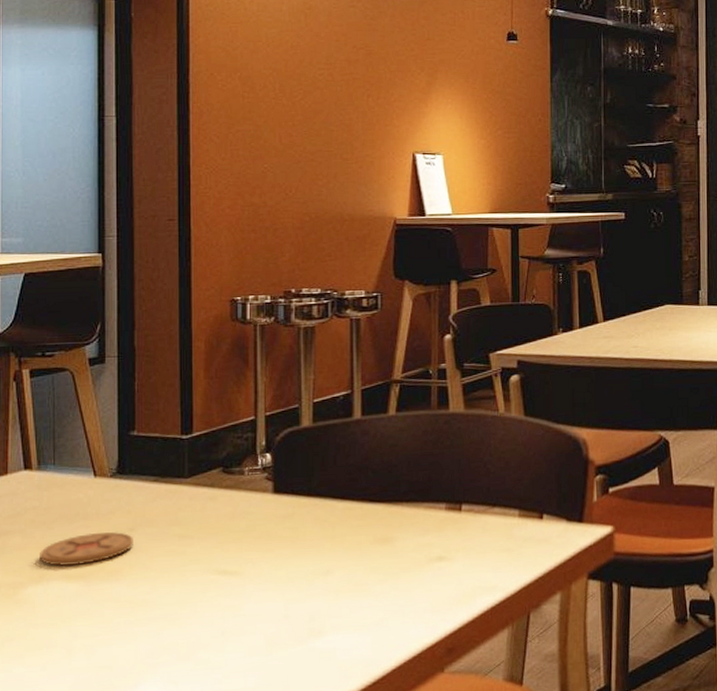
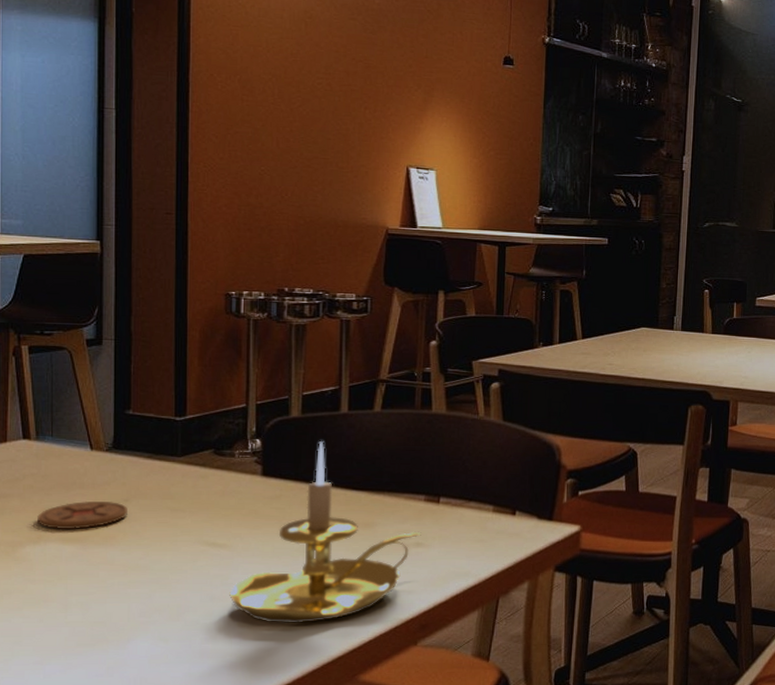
candle holder: none [242,451,444,656] -> present [229,441,421,624]

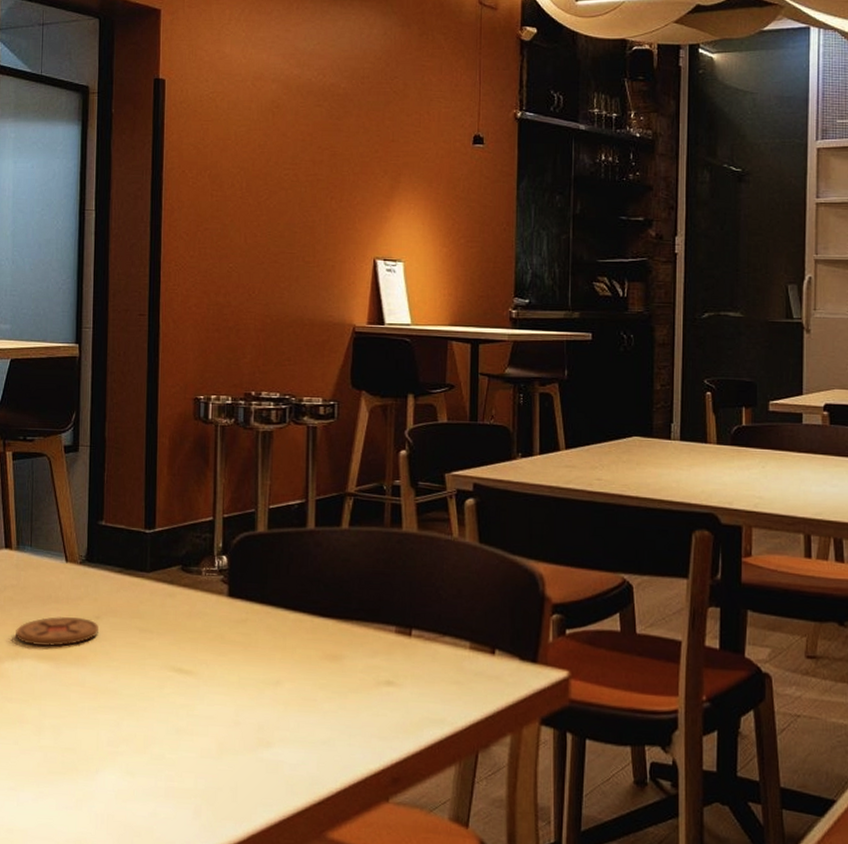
candle holder: present [229,441,421,624] -> none [195,560,392,767]

